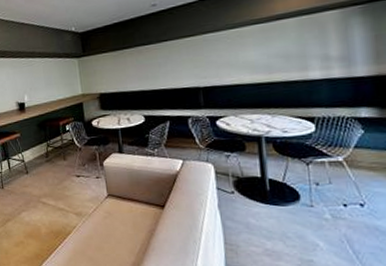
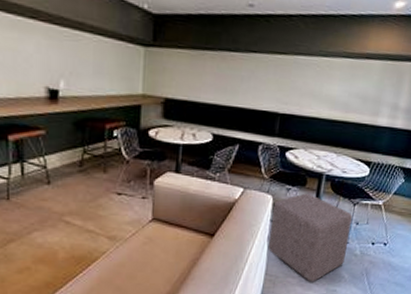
ottoman: none [216,157,314,251] -> present [268,193,352,282]

